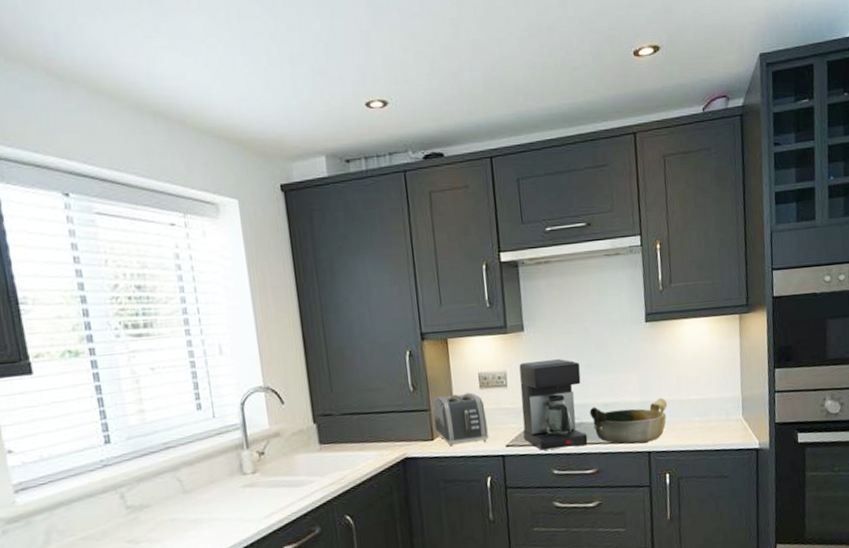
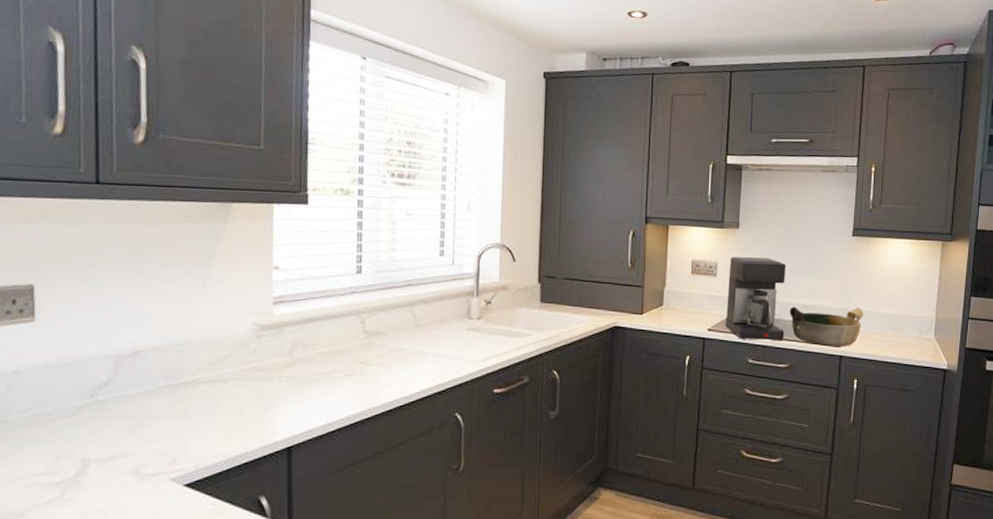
toaster: present [433,392,489,447] -> none [645,275,694,323]

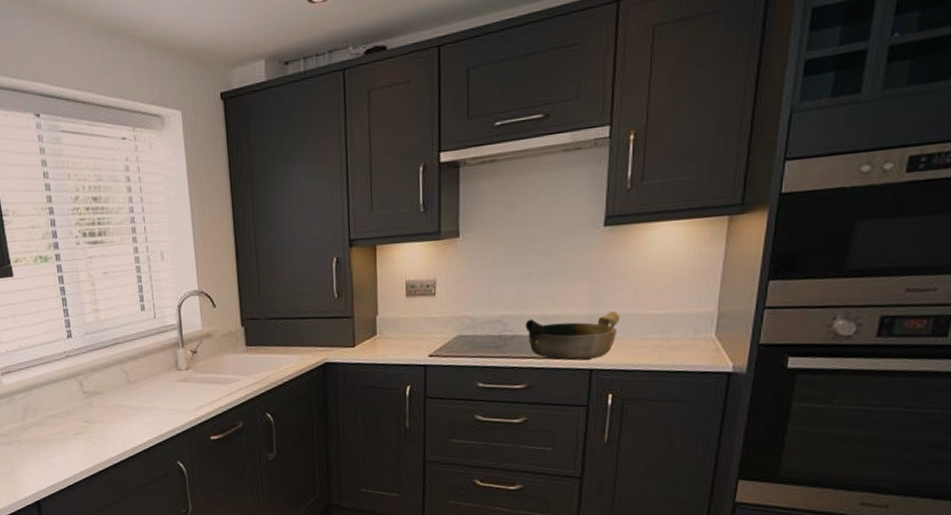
coffee maker: present [725,257,787,340] -> none [449,267,520,362]

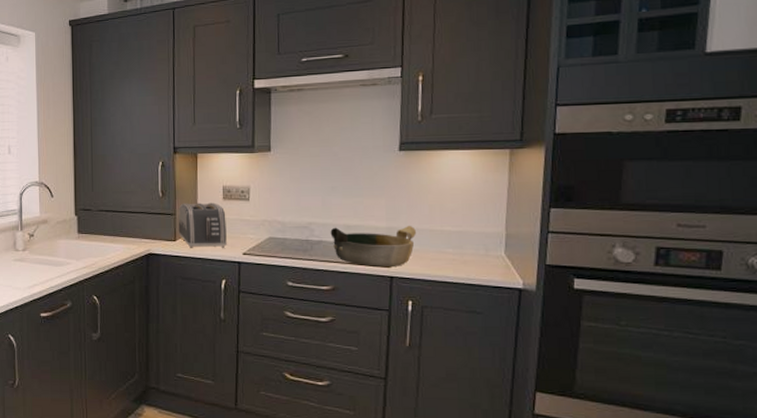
toaster: none [356,300,411,354] -> present [178,202,227,248]

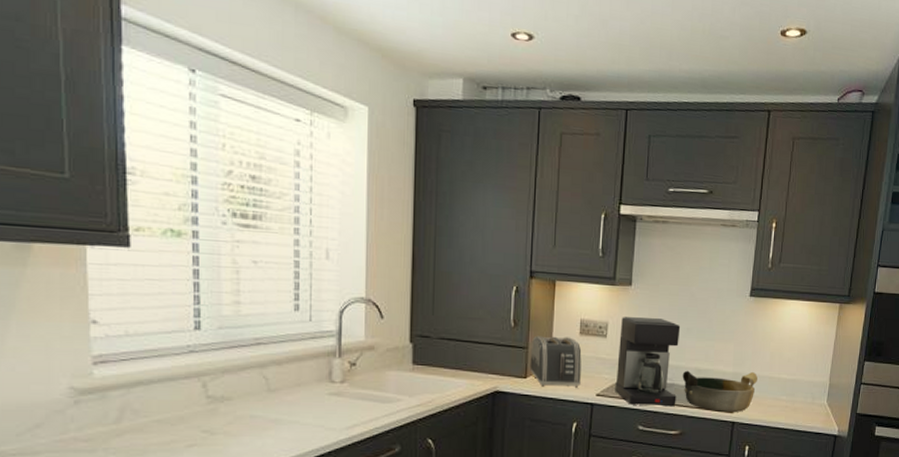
coffee maker: none [261,180,326,262] -> present [615,317,681,406]

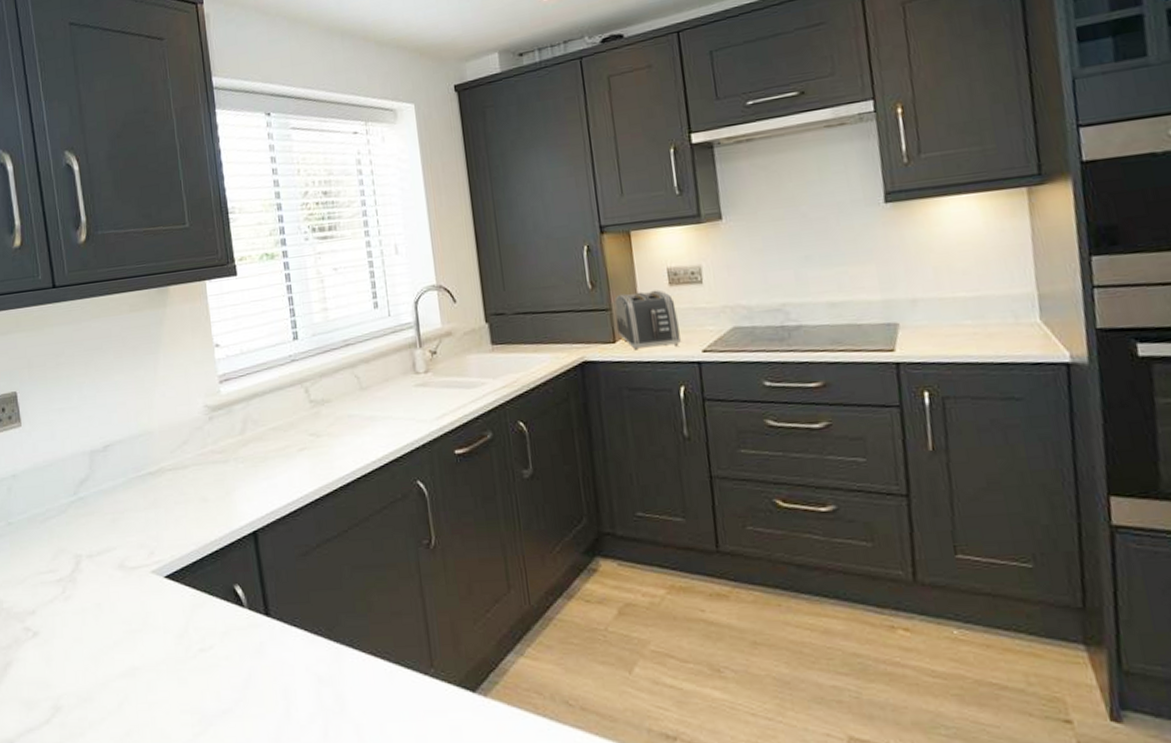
coffee maker: present [615,317,681,406] -> none [717,250,810,358]
cooking pot: present [682,370,758,412] -> none [810,296,922,353]

